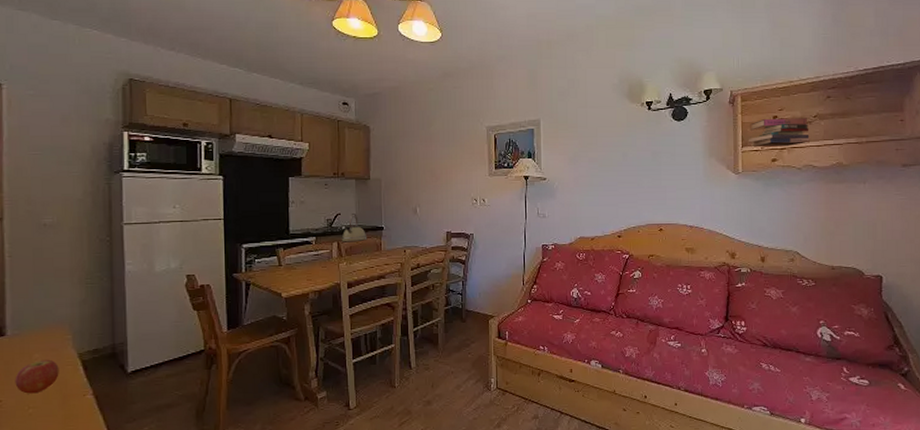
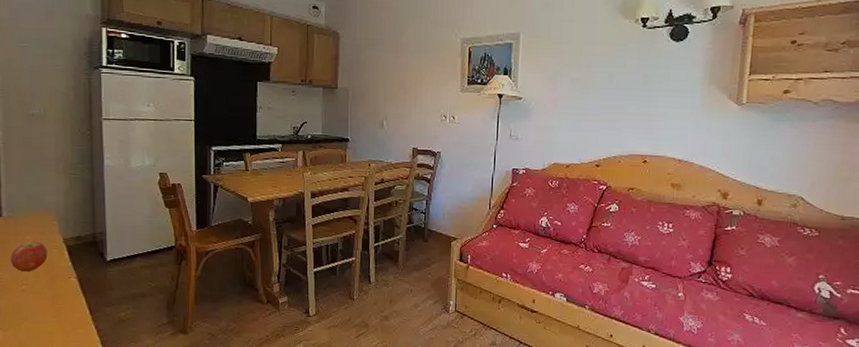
kettle: present [341,214,368,242] -> none [307,123,333,152]
books: present [748,118,810,146] -> none [757,43,834,76]

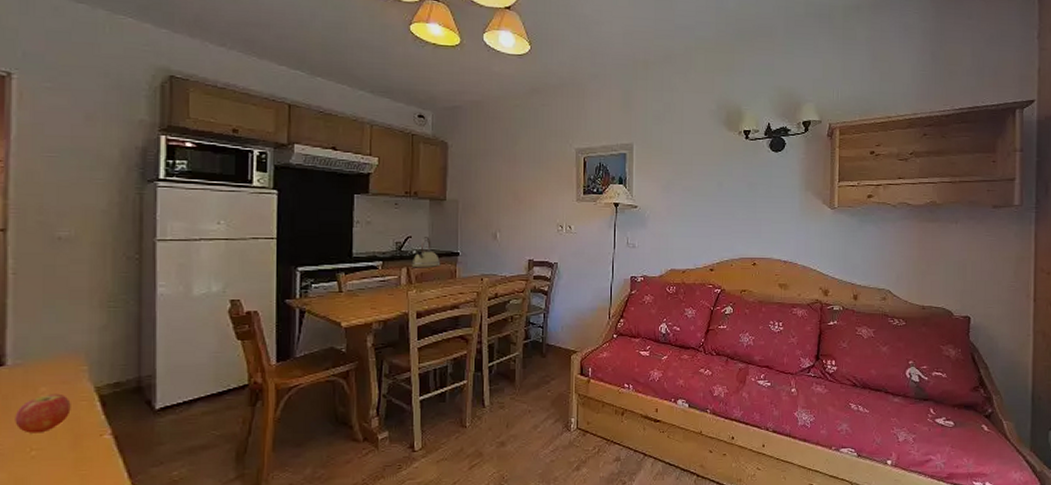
kettle: none [307,123,333,152] -> present [411,237,441,268]

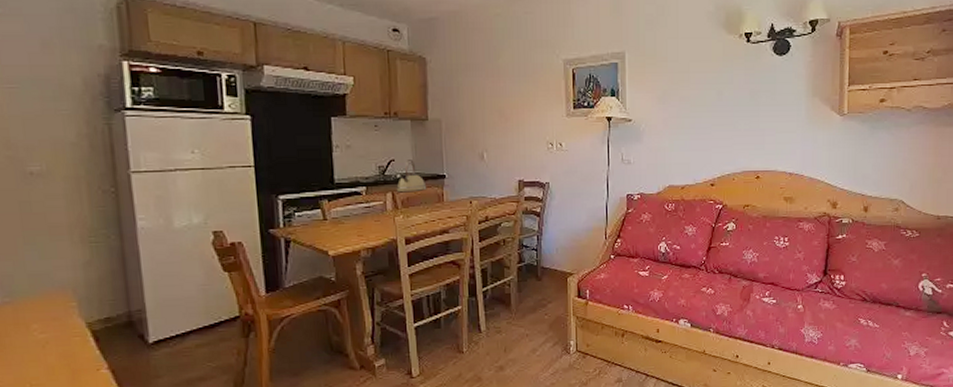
fruit: present [15,393,71,433] -> none [10,330,65,370]

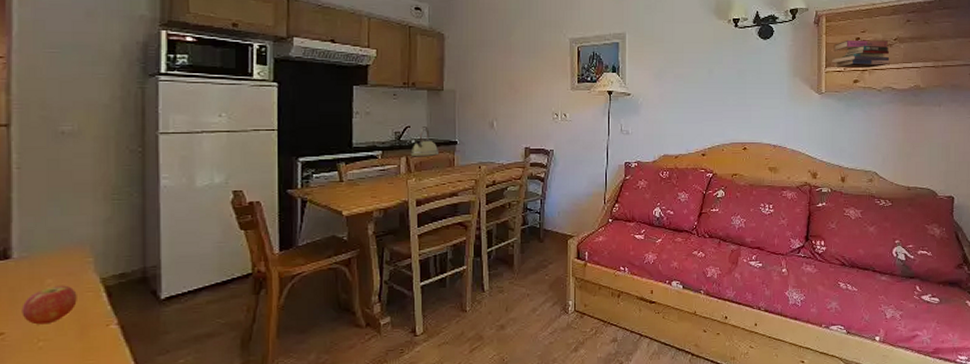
fruit: none [10,330,65,370] -> present [22,285,77,325]
books: none [855,53,921,85] -> present [831,40,890,68]

